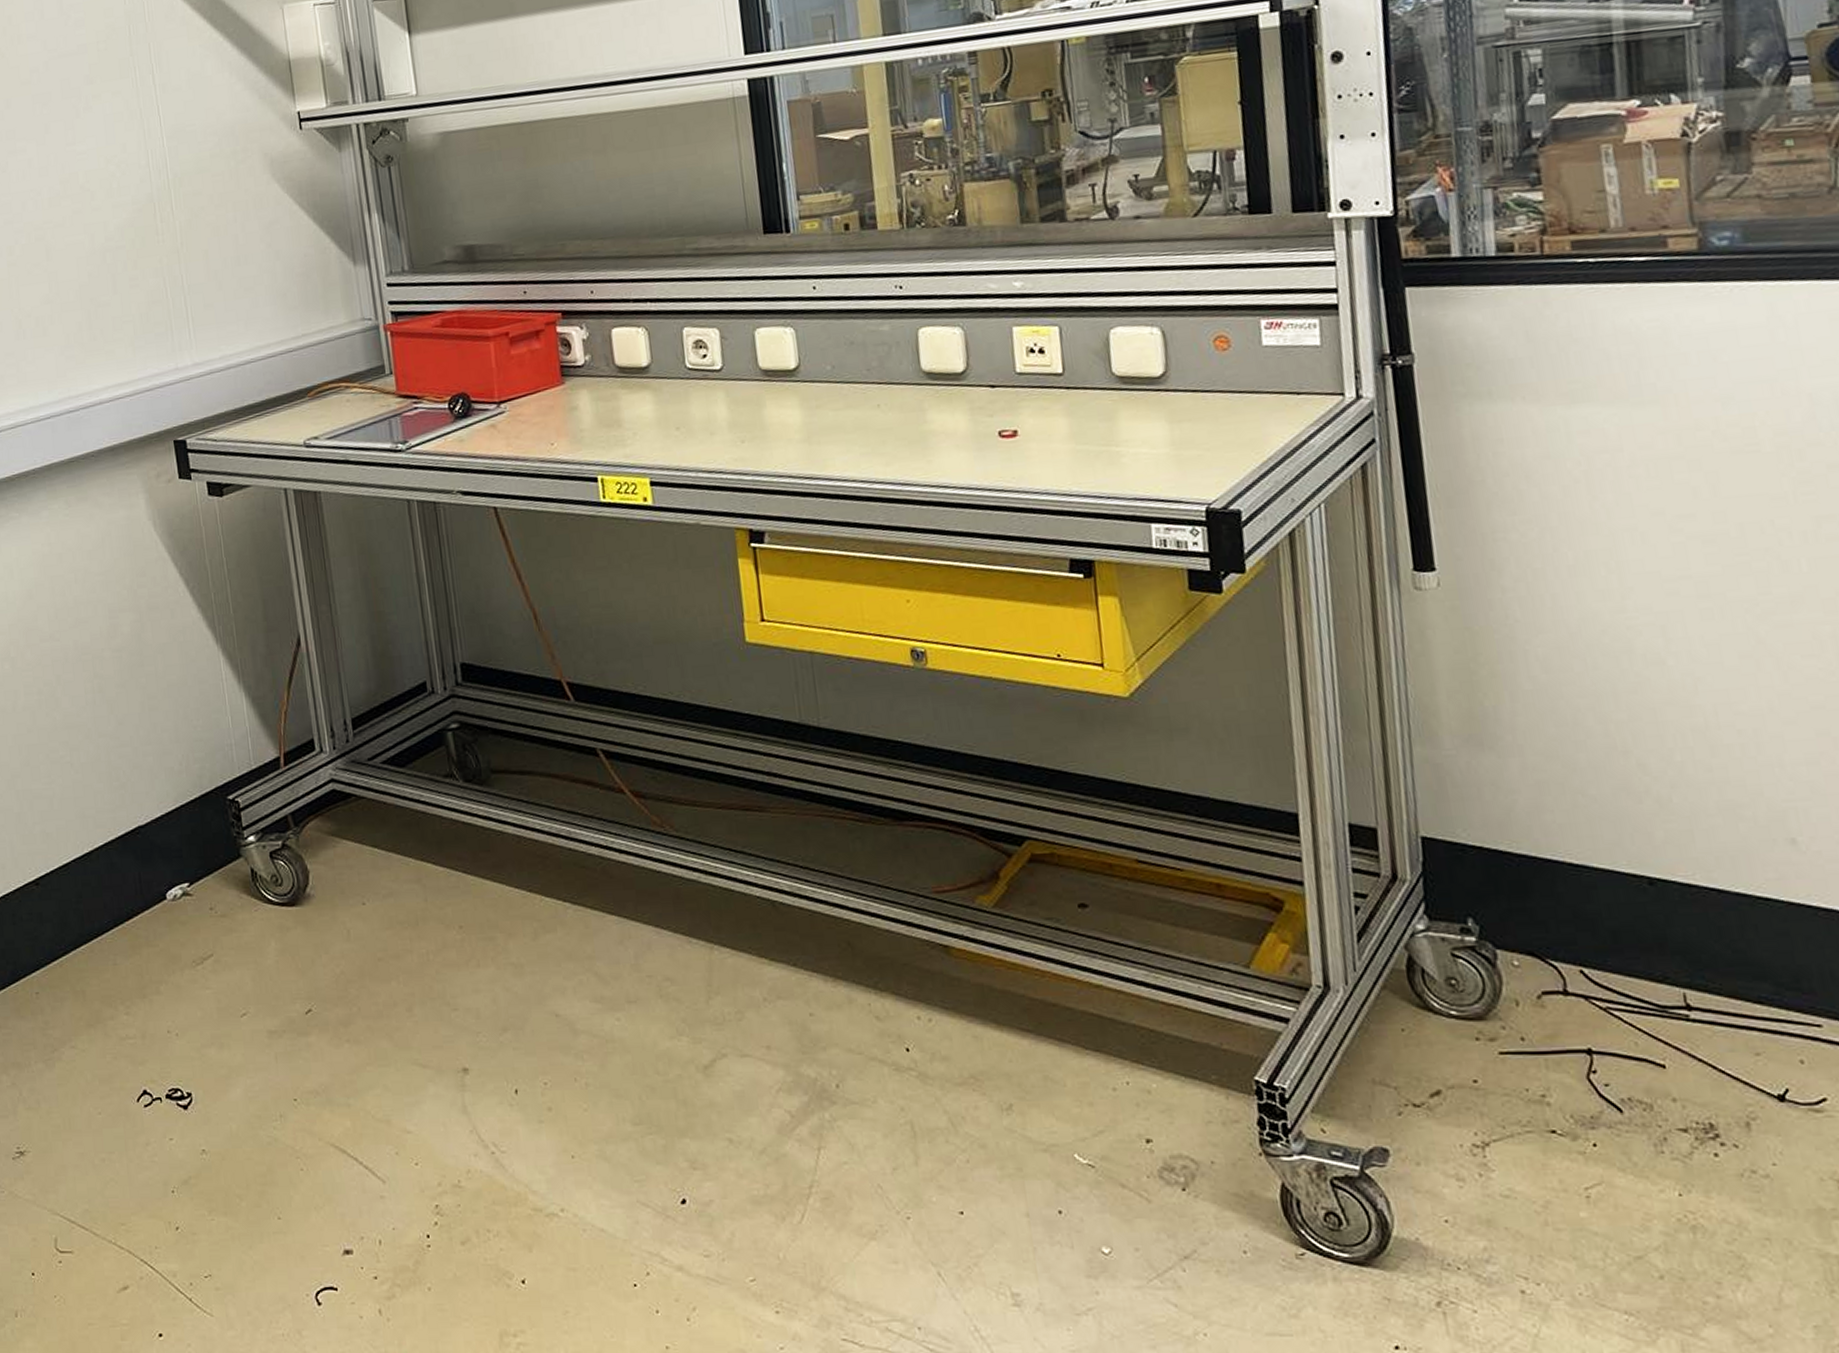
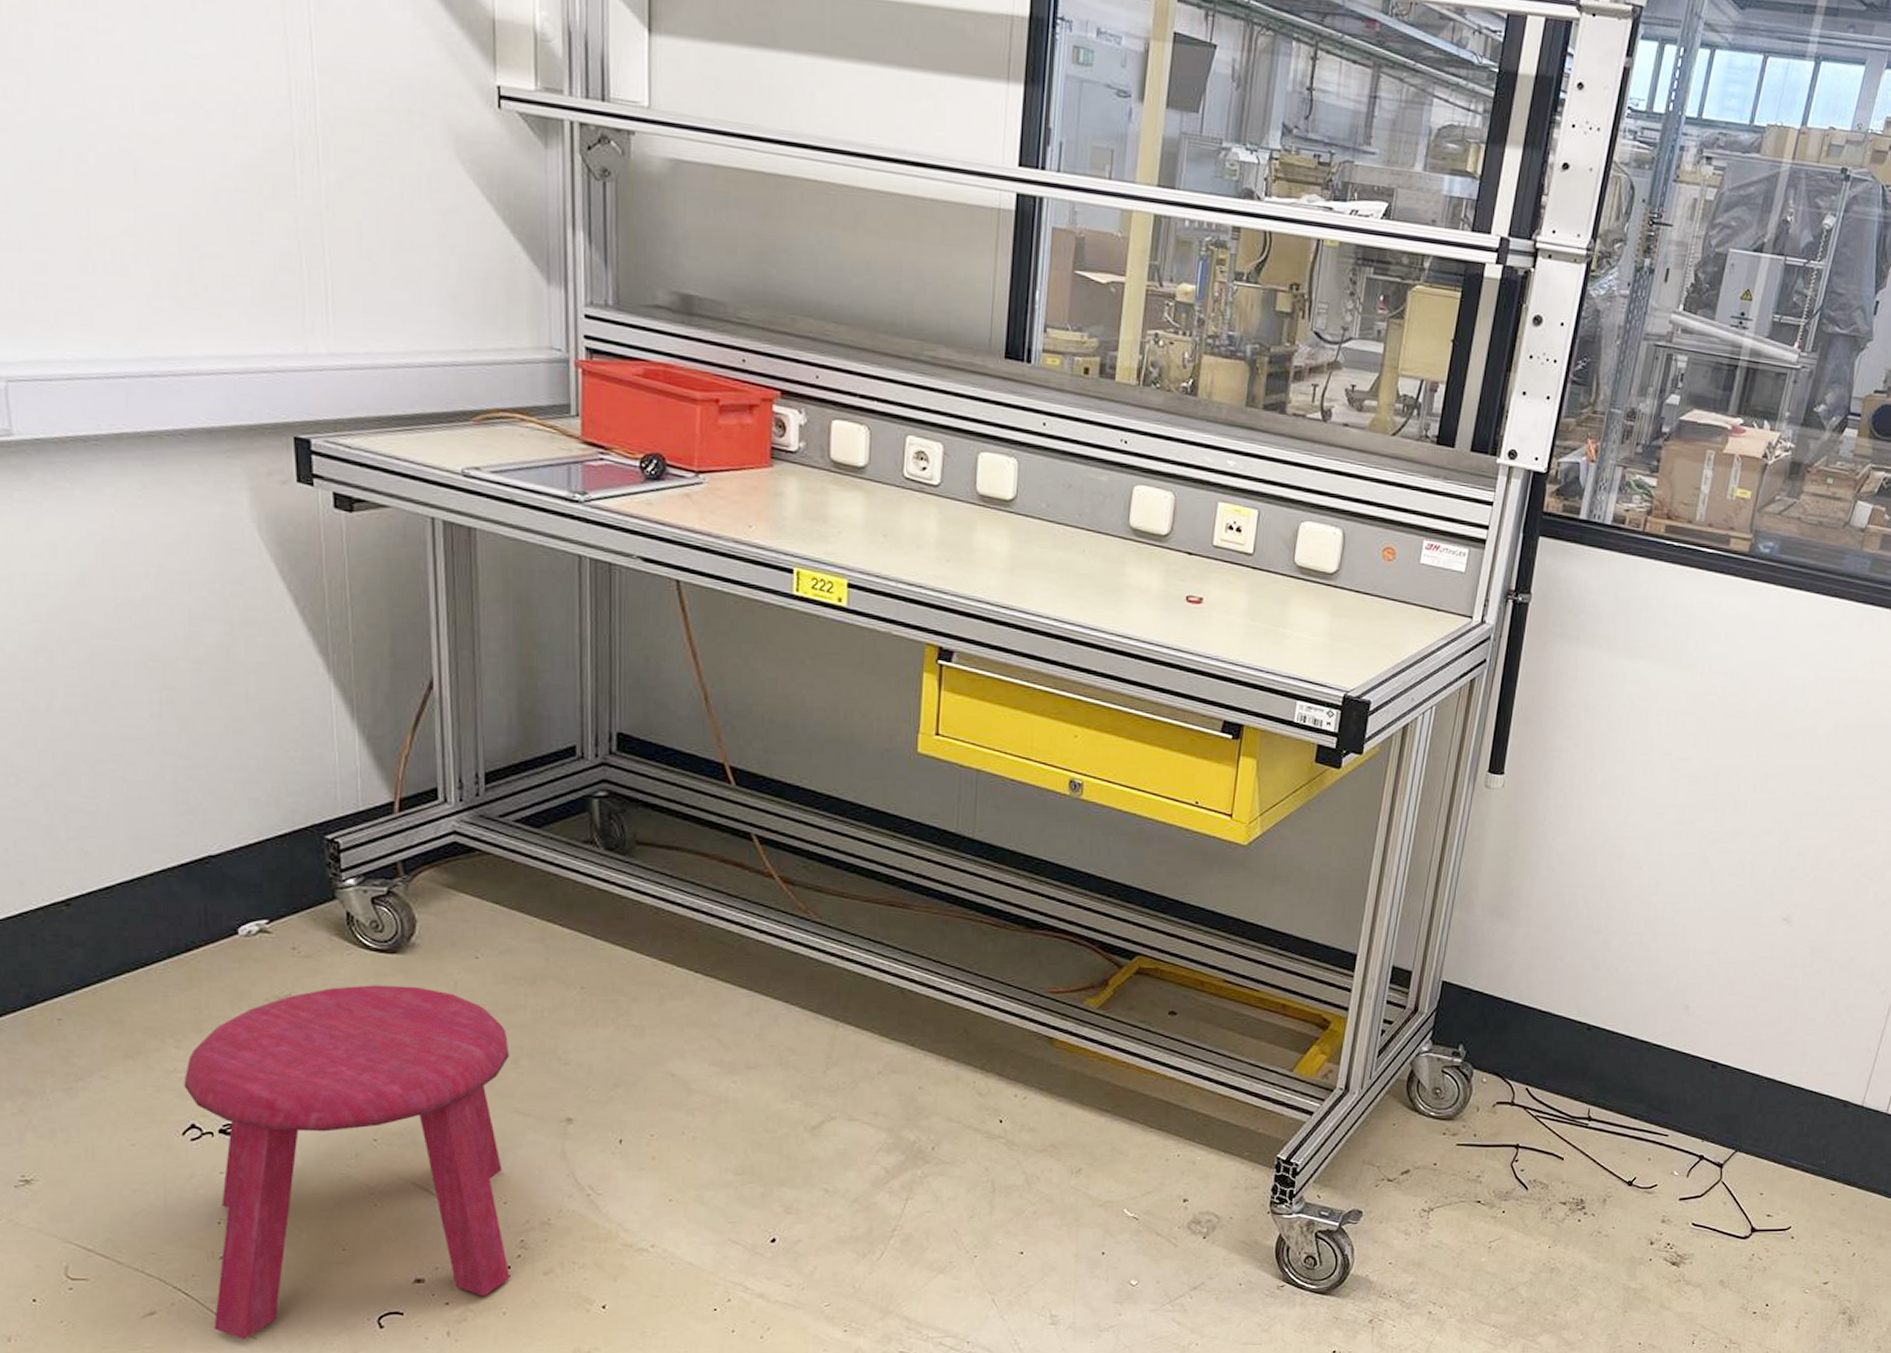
stool: none [134,937,431,1317] -> present [184,985,511,1340]

